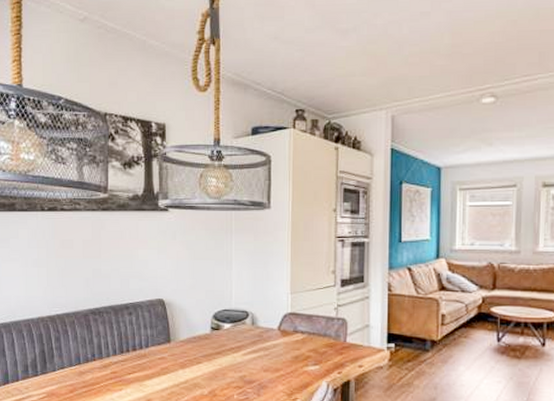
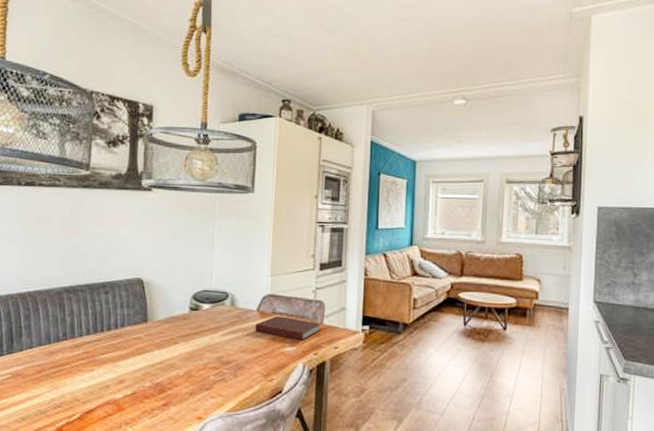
notebook: none [277,335,344,359] -> present [255,316,321,340]

